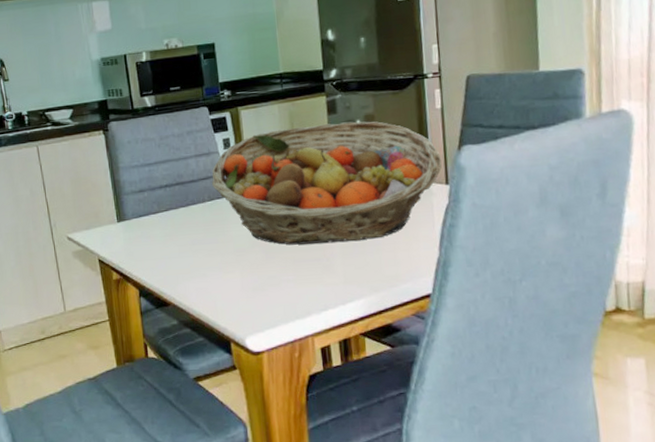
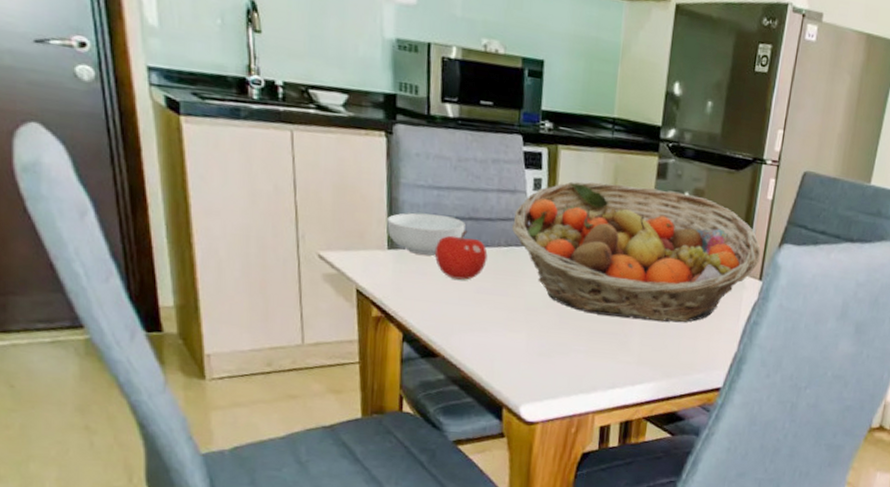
cereal bowl: none [113,185,175,222] -> present [386,212,465,256]
fruit: none [153,194,196,237] -> present [434,230,488,280]

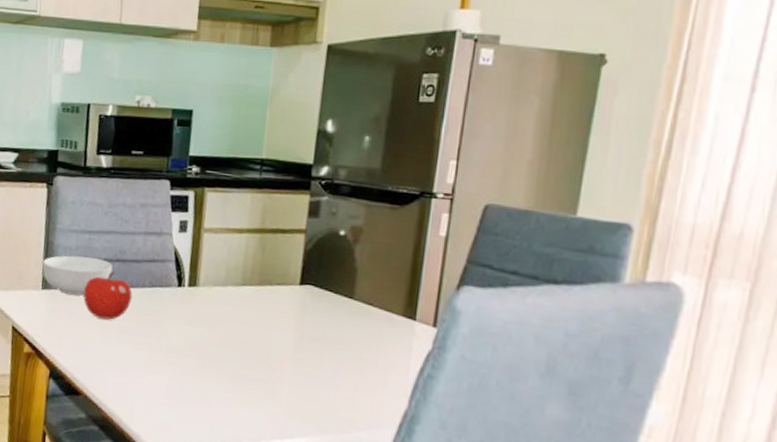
fruit basket: present [511,181,761,323] -> none [156,222,433,372]

